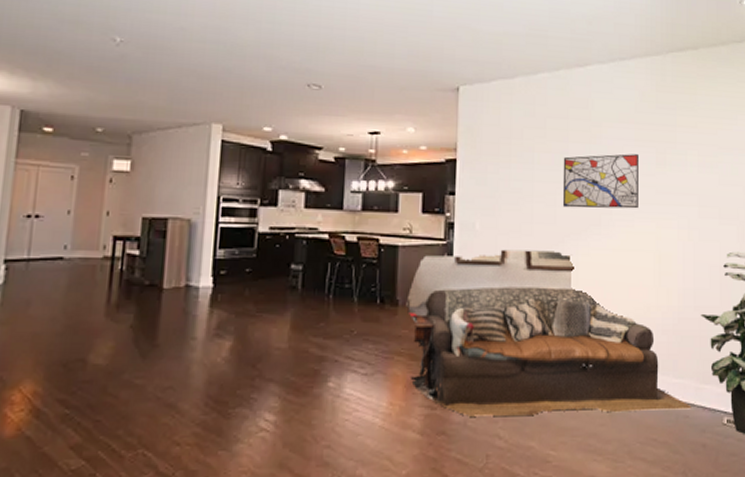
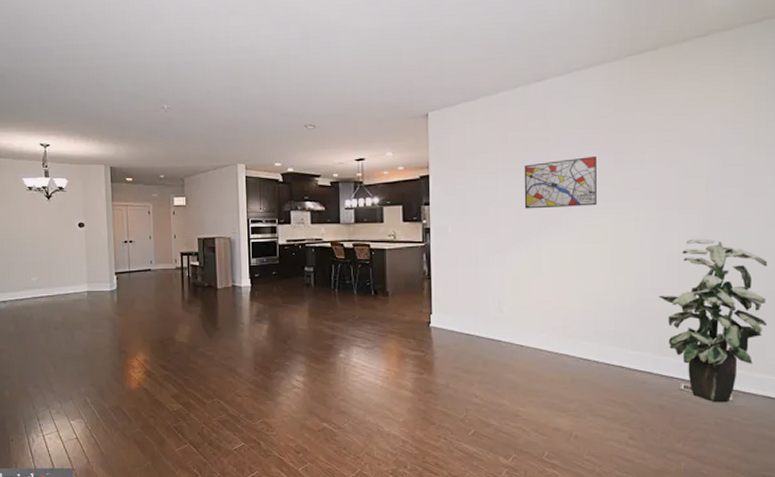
sofa: present [406,249,692,417] -> none [395,246,649,381]

